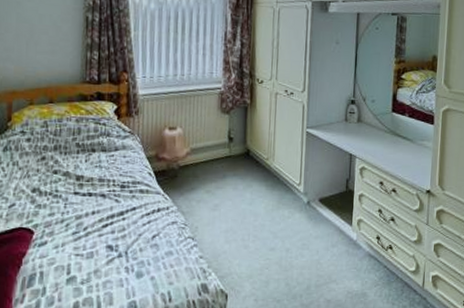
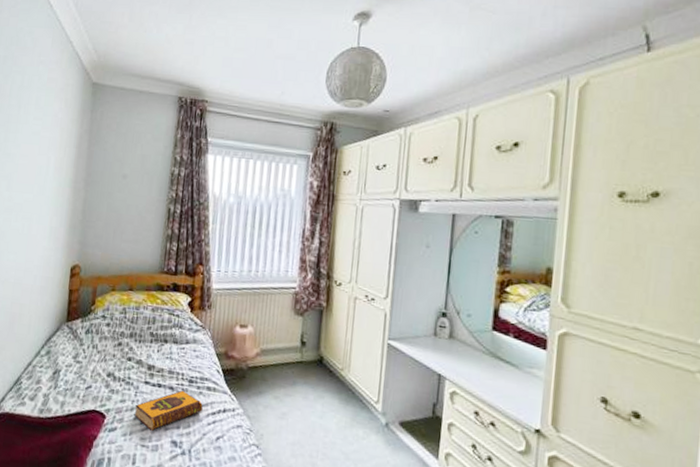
hardback book: none [65,196,137,239] -> present [134,390,203,431]

